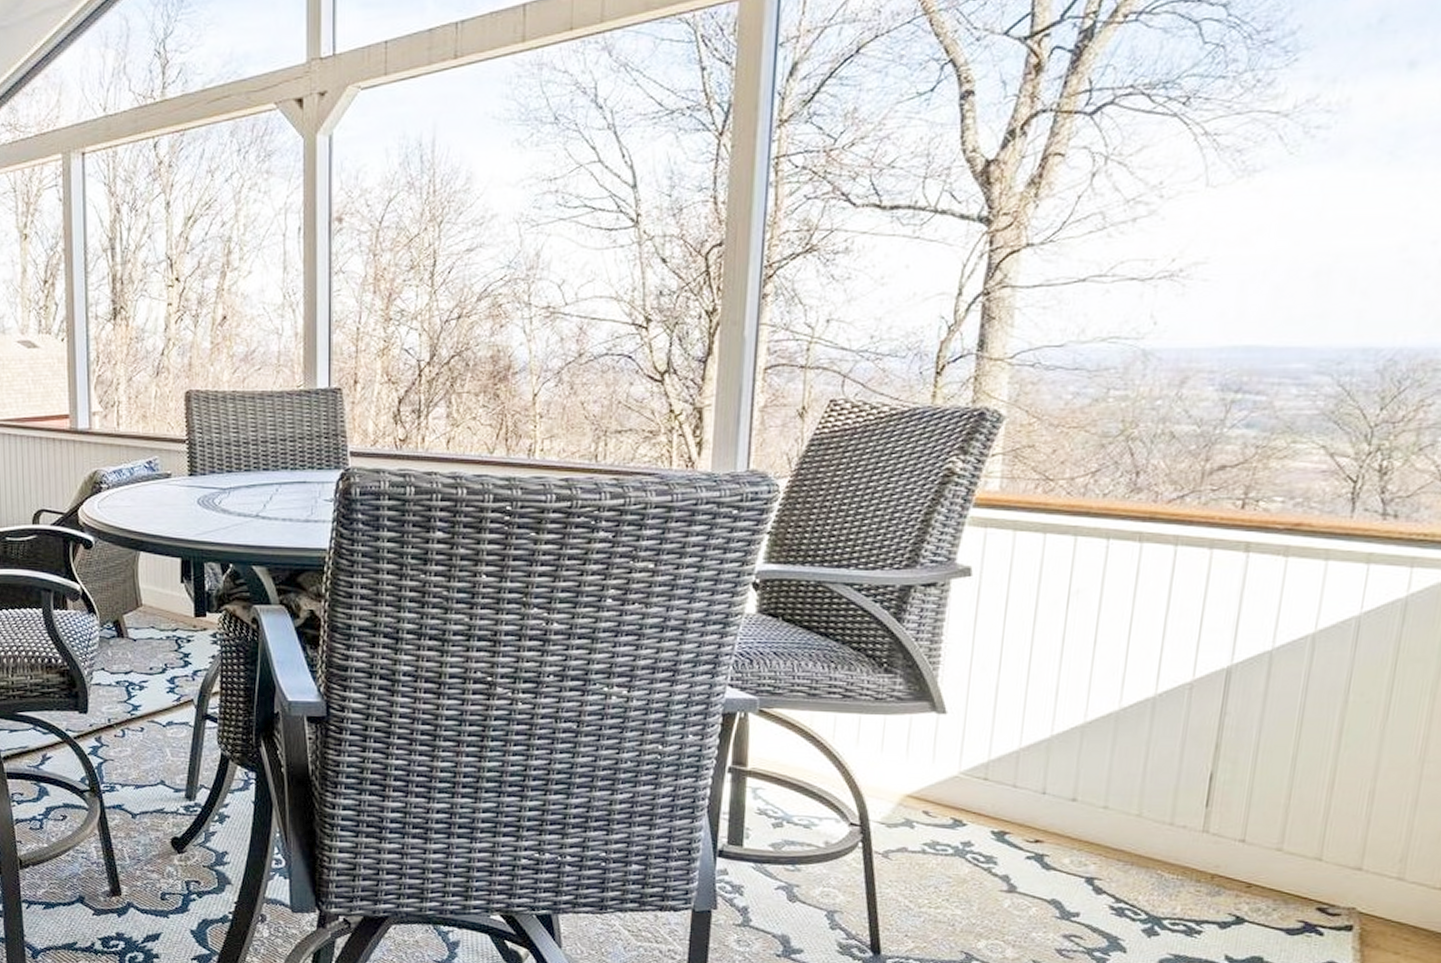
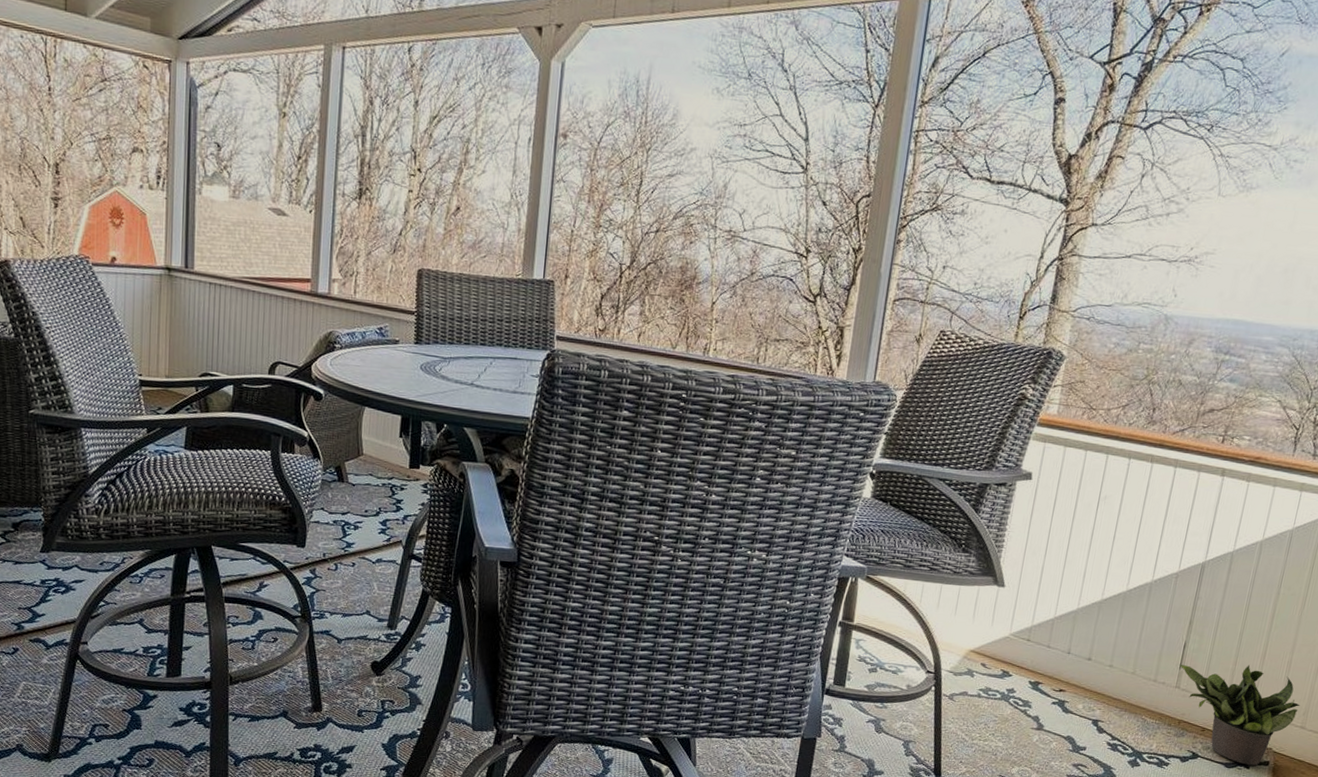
potted plant: none [1204,798,1394,932] -> present [1179,665,1301,766]

